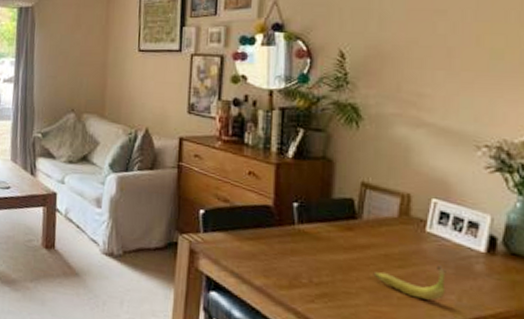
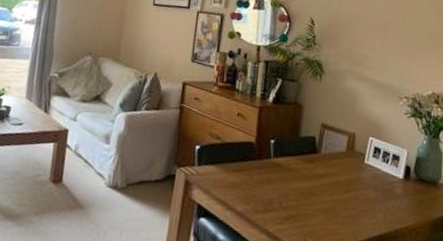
banana: present [373,265,446,301] -> none [327,189,377,218]

